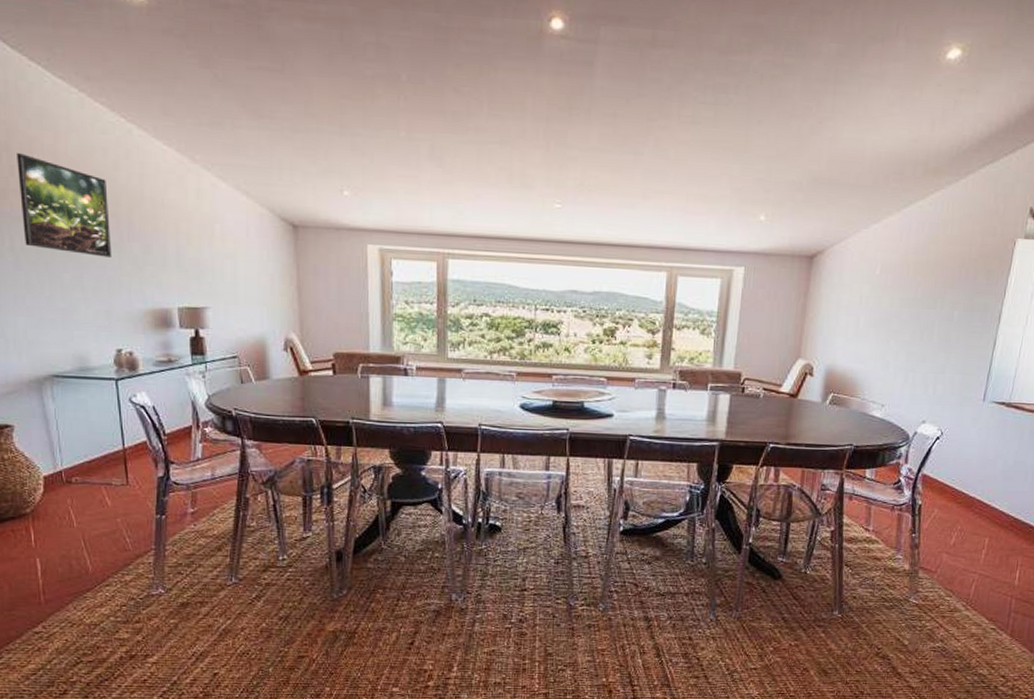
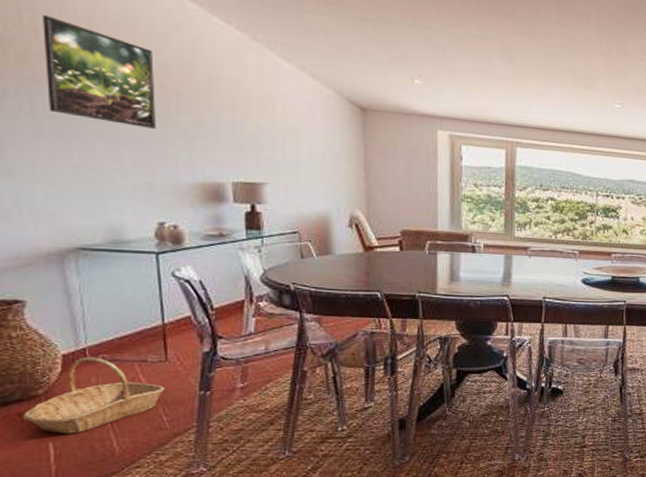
basket: none [16,478,127,551] -> present [24,356,165,434]

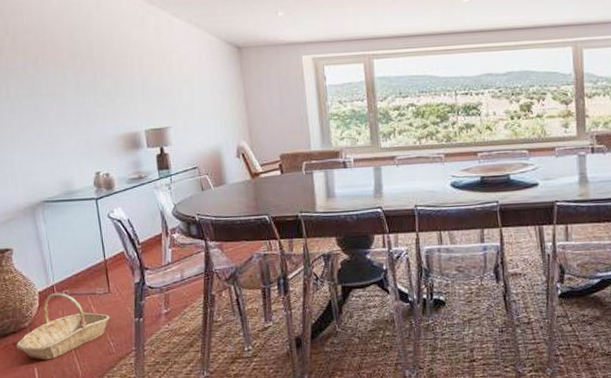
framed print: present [43,15,157,129] -> none [10,16,89,94]

